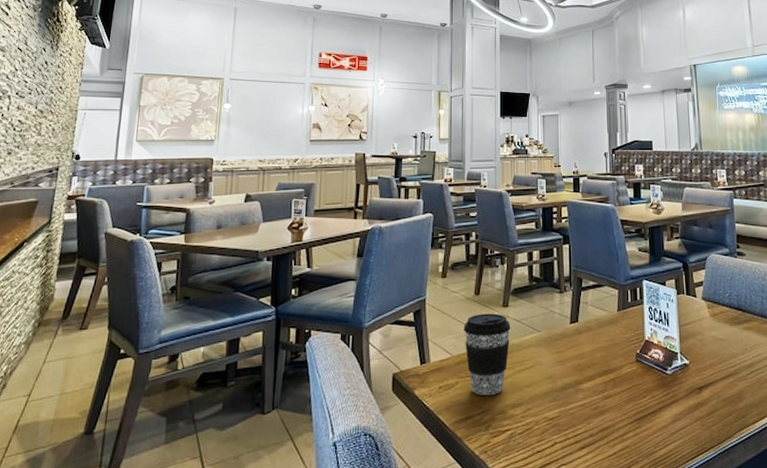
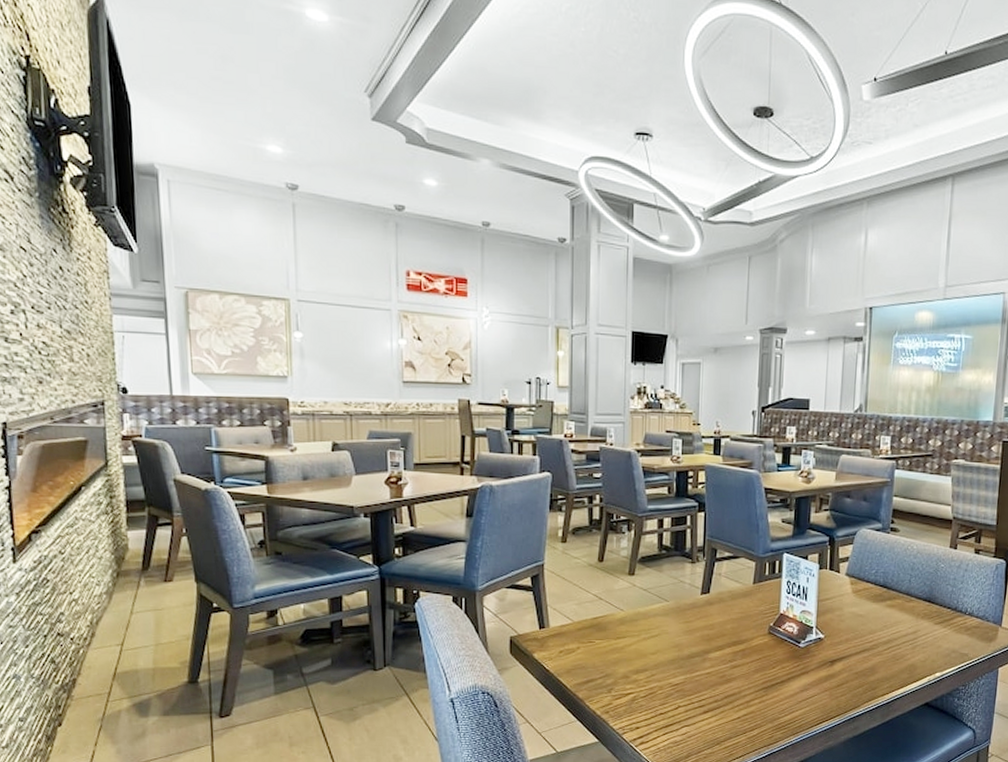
coffee cup: present [464,313,511,395] -> none [586,581,637,660]

